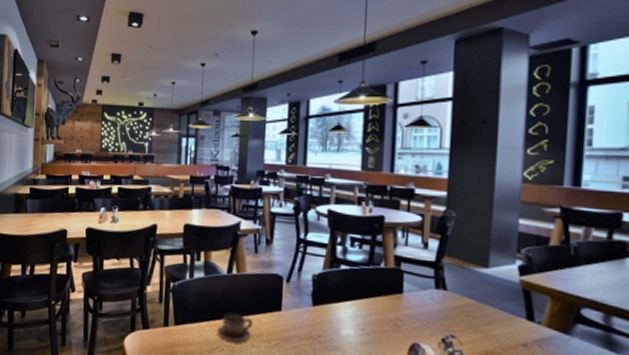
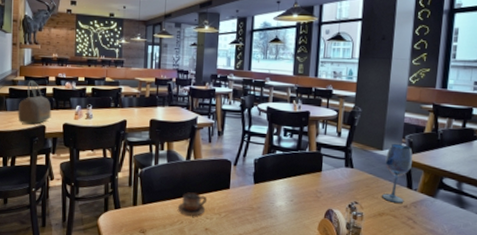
handbag: none [38,179,74,228] -> present [17,80,52,124]
wineglass: none [490,258,534,340] -> present [382,143,413,203]

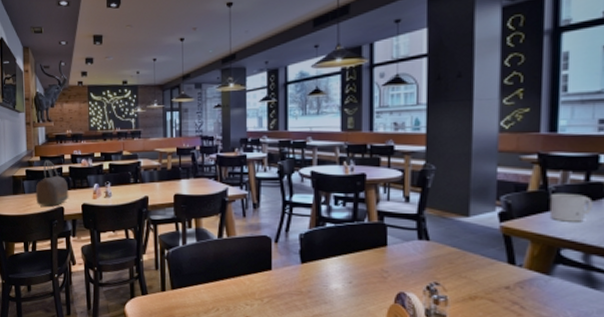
cup: present [178,192,206,216] -> none [212,275,245,302]
wineglass: present [382,143,413,203] -> none [472,207,514,283]
mug: none [437,135,466,158] -> present [549,193,593,222]

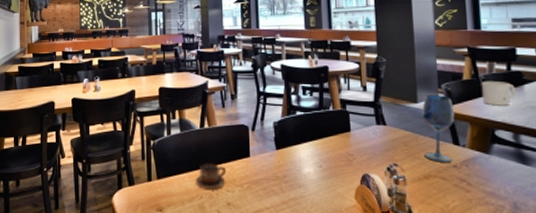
handbag: present [35,160,69,205] -> none [27,57,60,100]
cup: none [212,275,245,302] -> present [196,163,226,190]
wineglass: none [472,207,514,283] -> present [422,94,455,162]

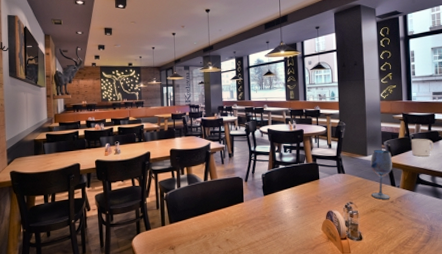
cup: present [196,163,226,190] -> none [201,209,225,230]

